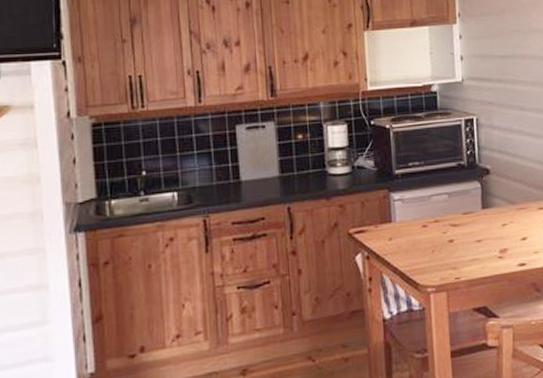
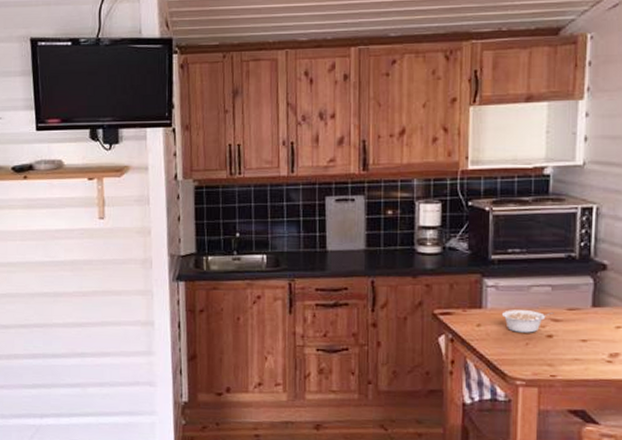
legume: none [409,217,452,242] -> present [501,310,554,333]

